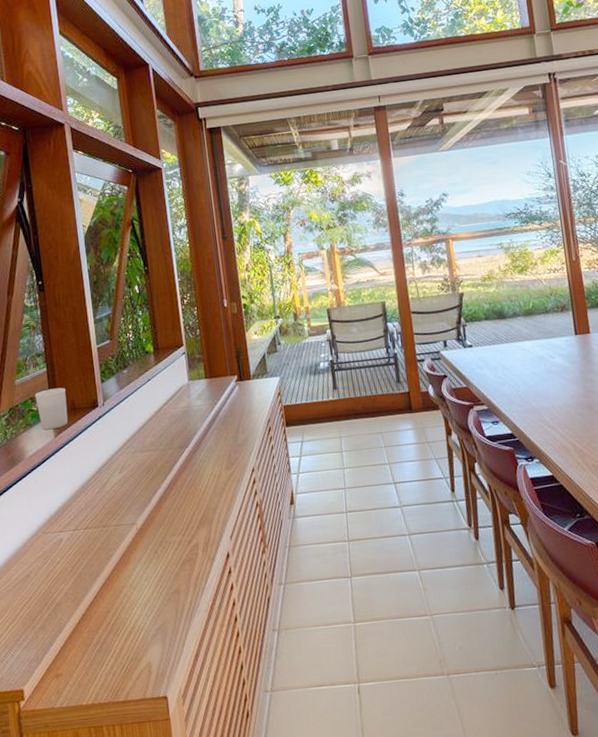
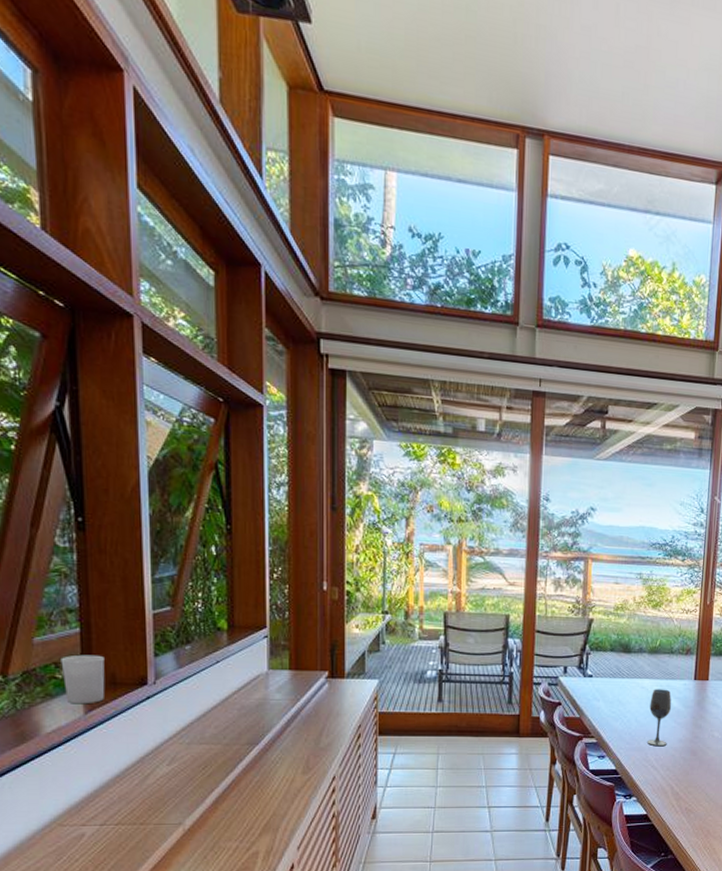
wine glass: none [533,348,560,406] -> present [647,689,672,747]

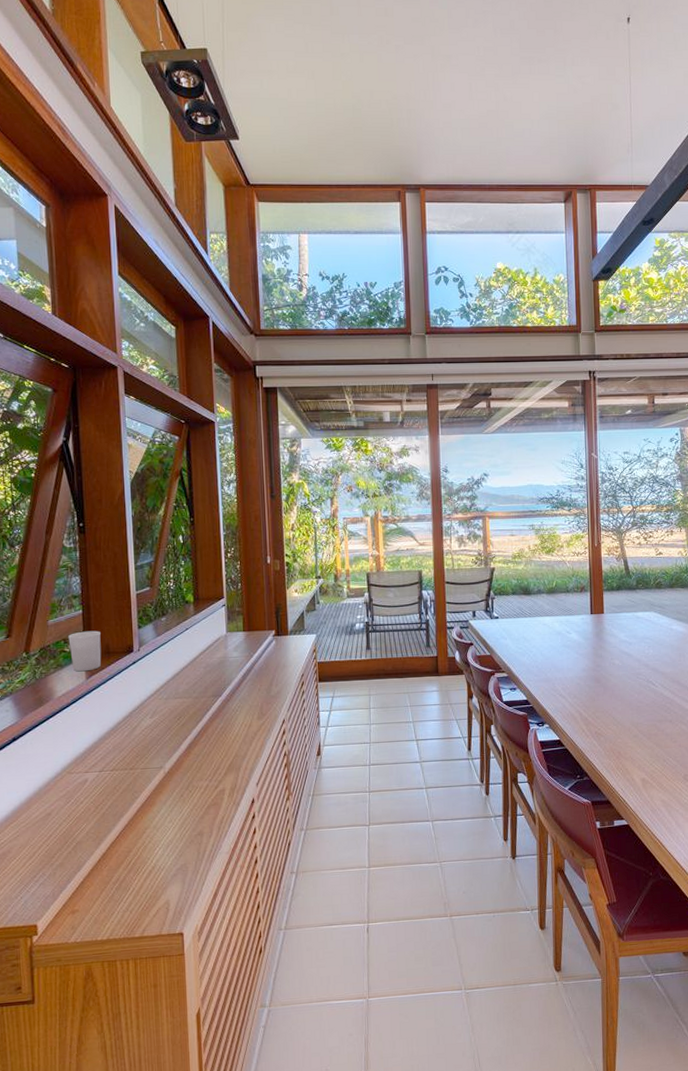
wine glass: present [647,689,672,747] -> none [552,624,573,677]

